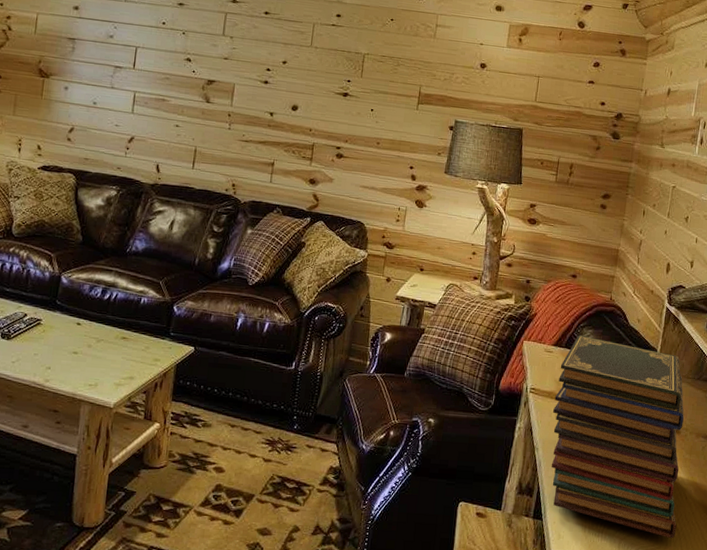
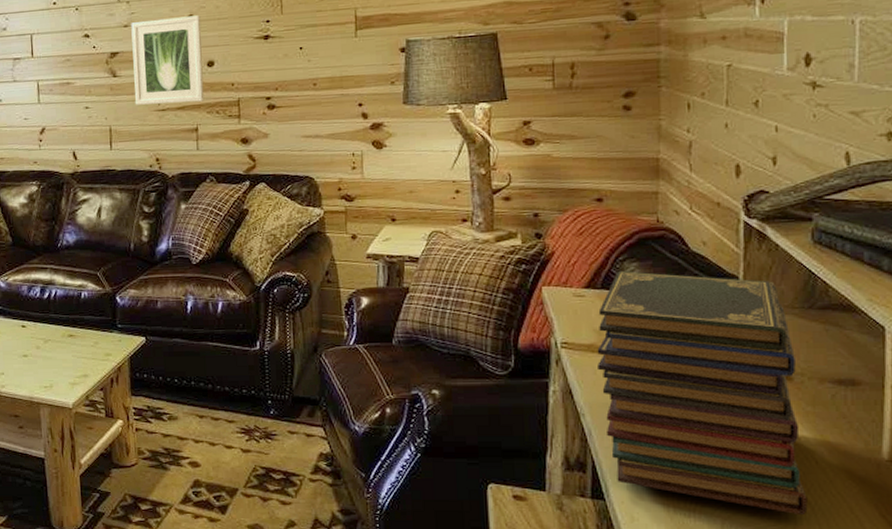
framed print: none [222,57,293,140] -> present [131,15,205,105]

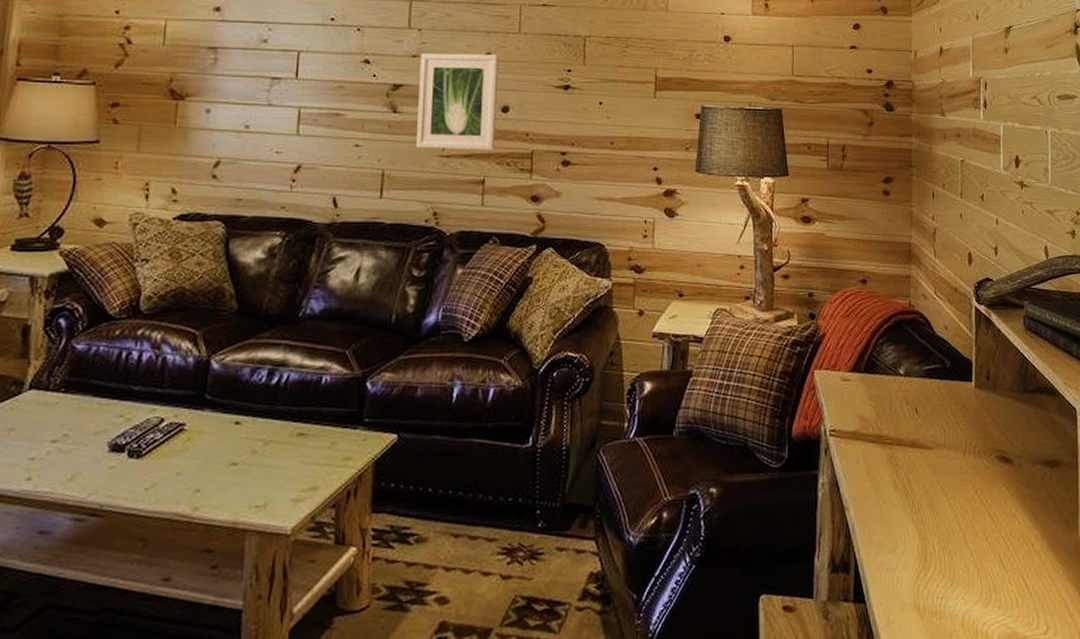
book stack: present [597,270,808,516] -> none [860,353,1027,602]

